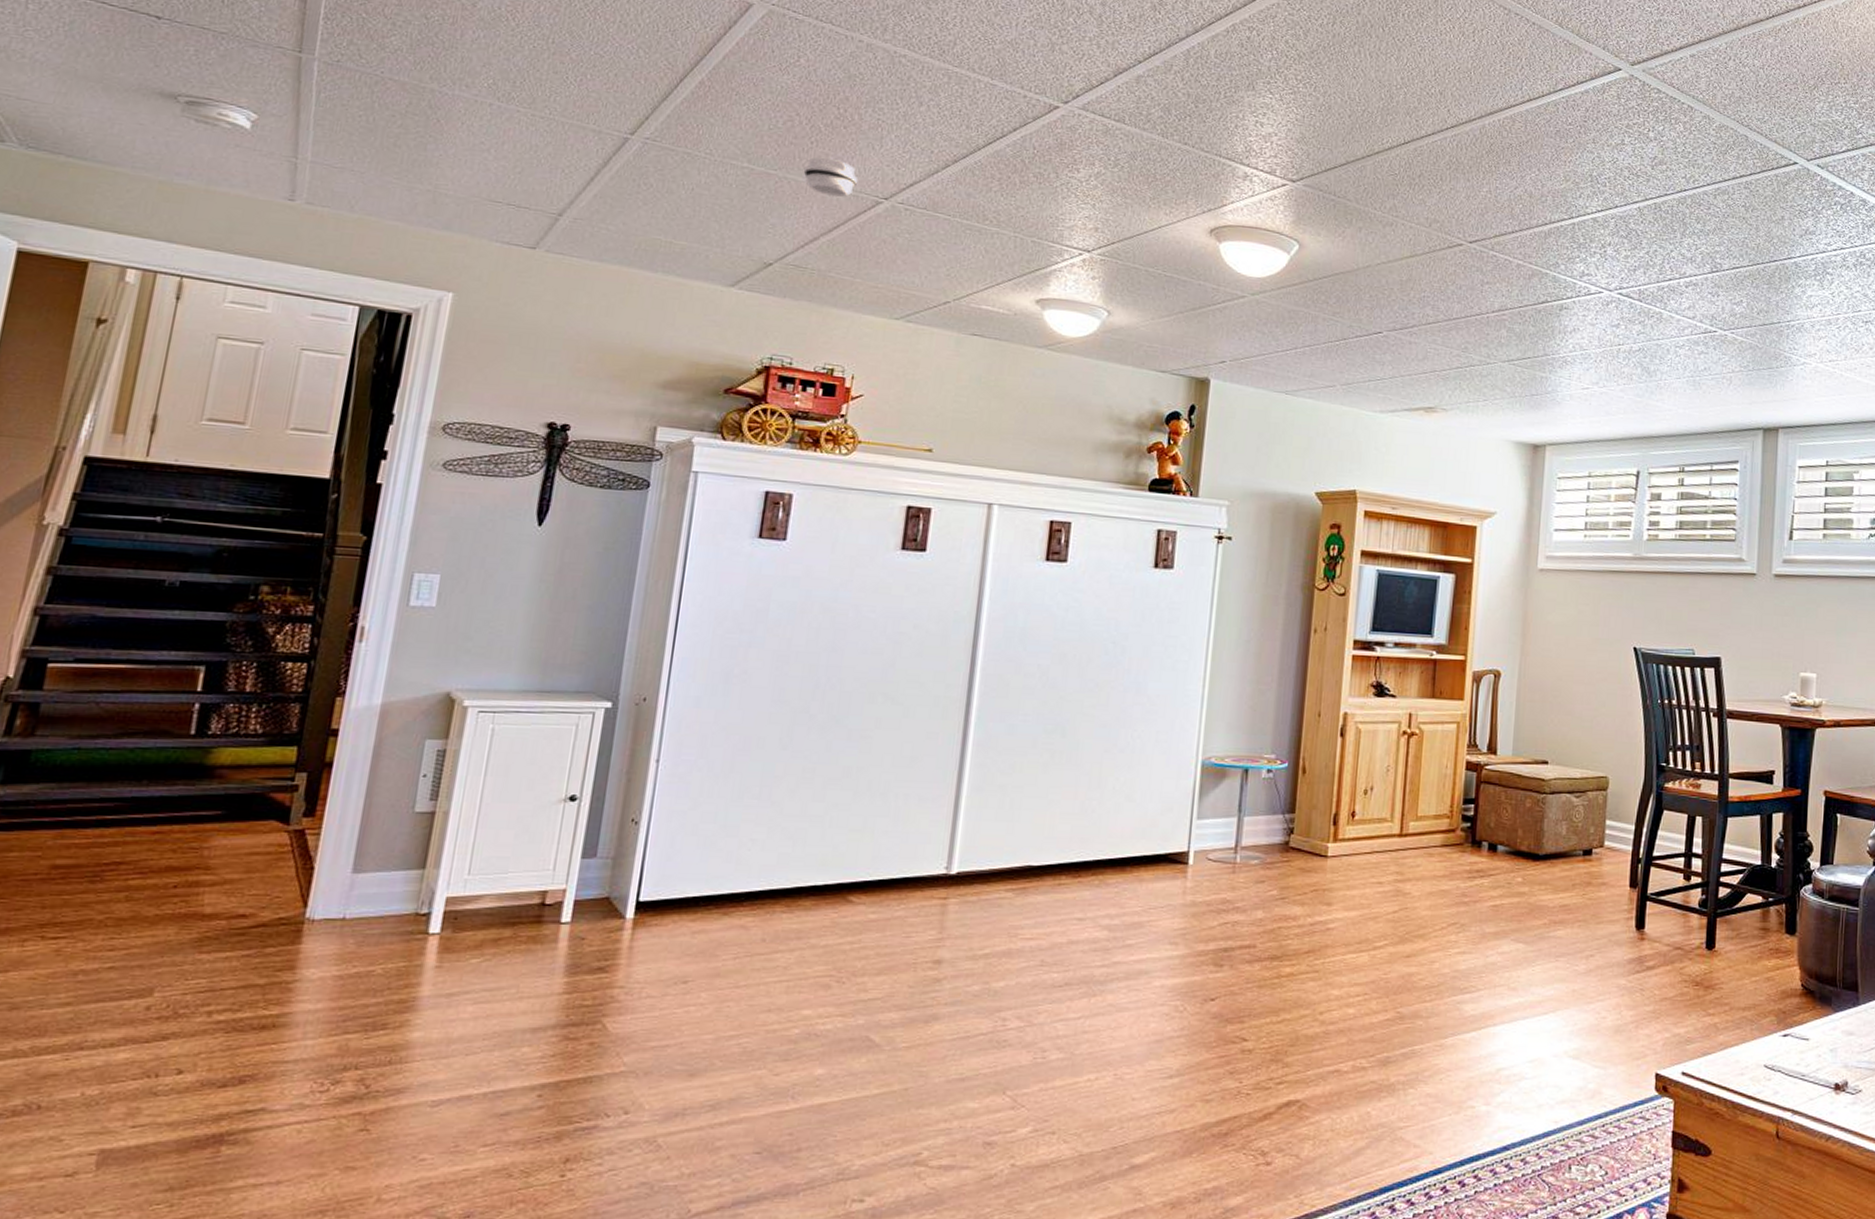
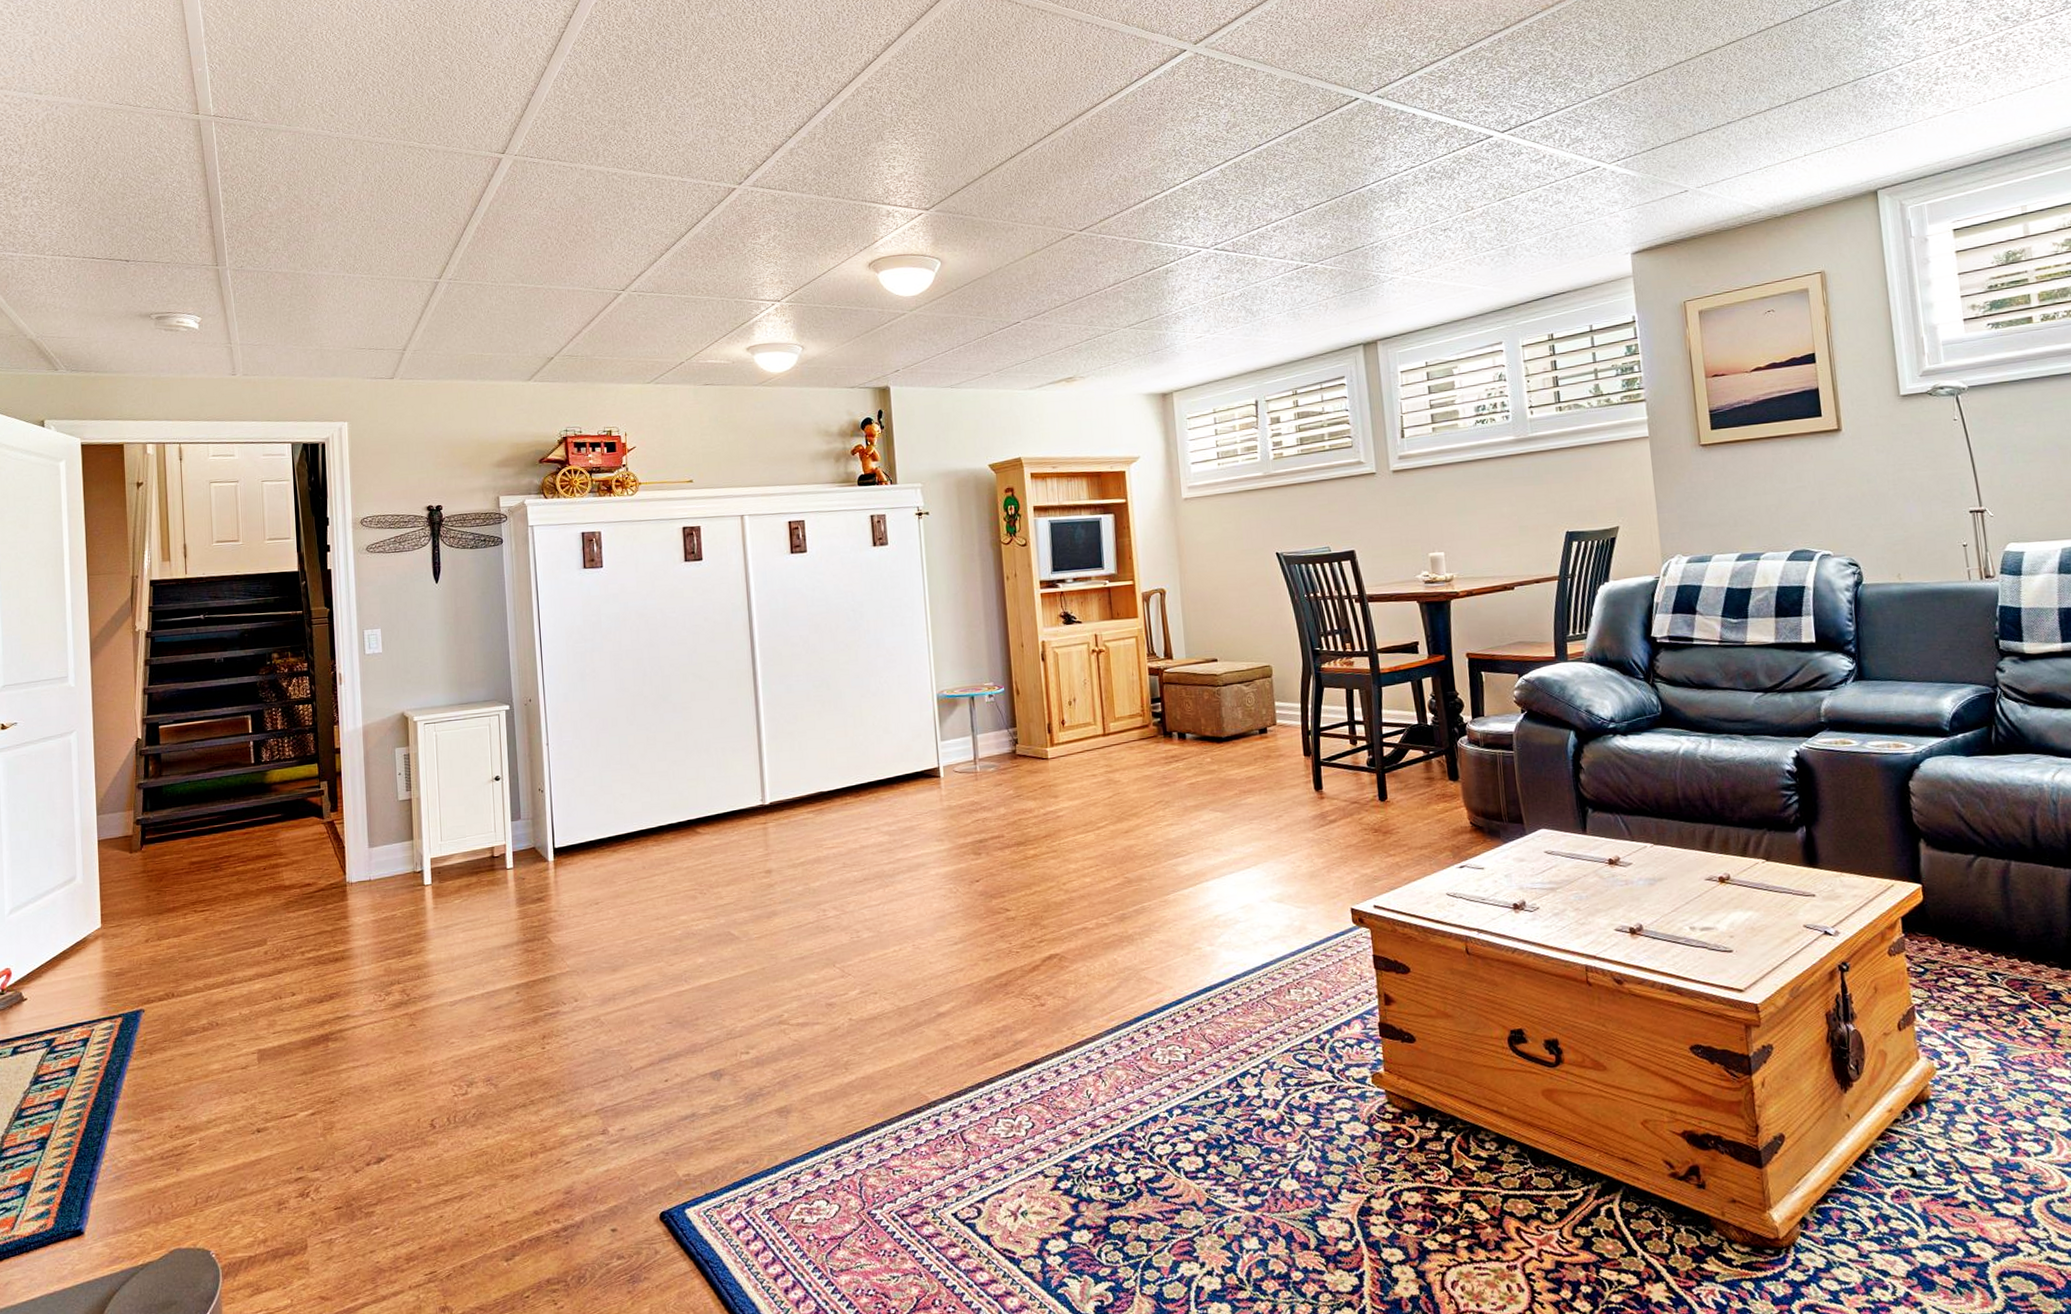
smoke detector: present [803,157,859,197] -> none [561,267,601,296]

